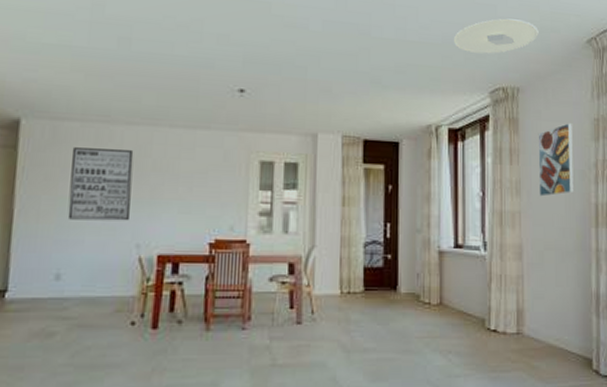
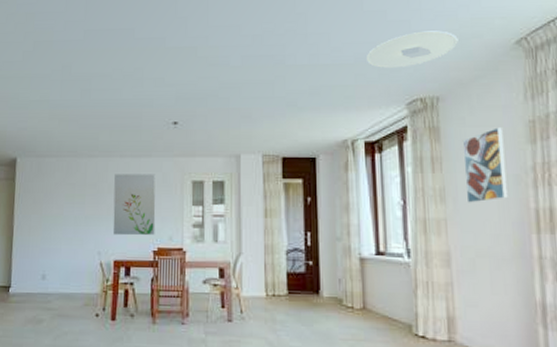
wall art: present [67,147,134,221] -> none [49,177,95,234]
wall art: none [157,147,215,225] -> present [112,174,156,236]

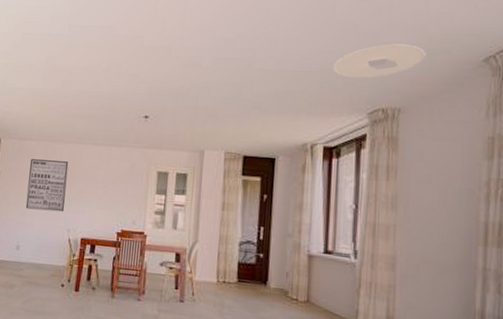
wall art: none [49,177,95,234] -> present [25,159,69,212]
wall art: present [112,174,156,236] -> none [81,160,124,218]
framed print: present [462,127,508,203] -> none [417,142,461,213]

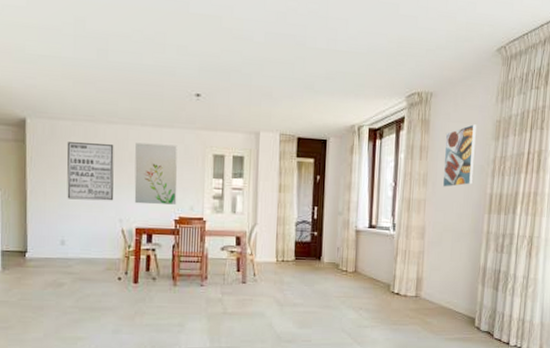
wall art: none [81,160,124,218] -> present [134,142,178,205]
ceiling light: present [333,44,426,78] -> none [378,29,454,62]
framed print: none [417,142,461,213] -> present [442,124,476,188]

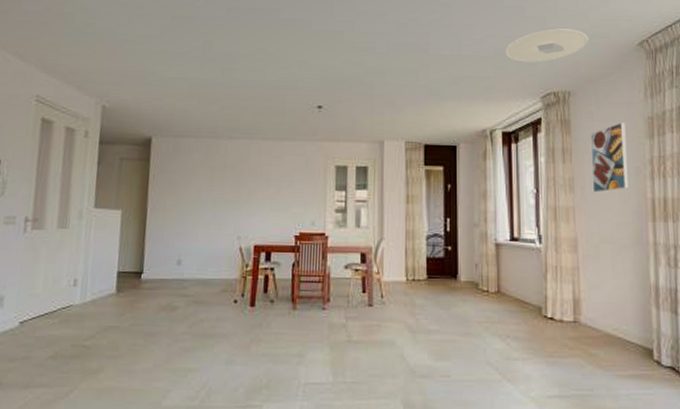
wall art: present [66,142,114,201] -> none [186,159,235,218]
wall art: present [134,142,178,205] -> none [253,156,299,220]
ceiling light: none [378,29,454,62] -> present [506,28,589,62]

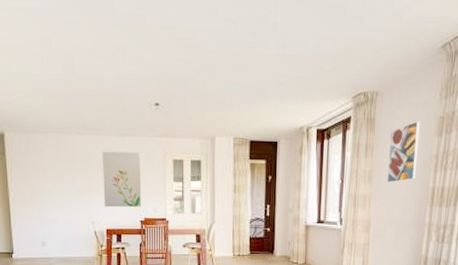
wall art: none [253,156,299,220] -> present [103,151,142,208]
ceiling light: present [506,28,589,62] -> none [325,29,399,63]

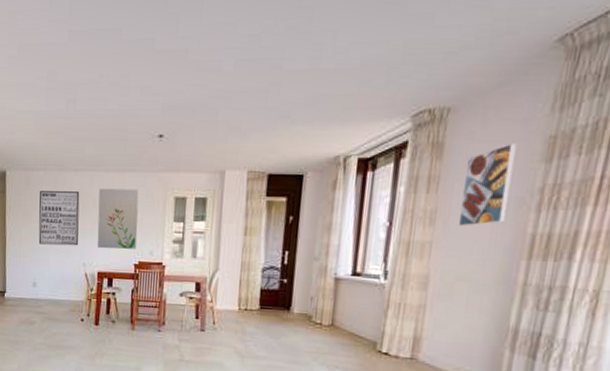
wall art: none [41,153,86,206] -> present [38,191,80,246]

